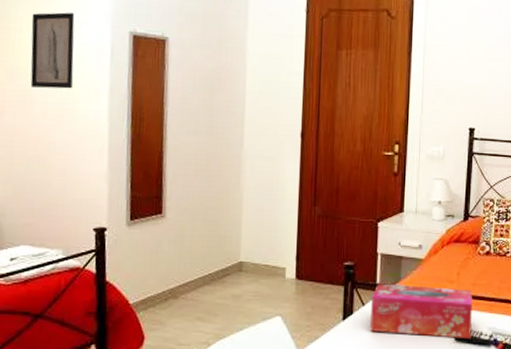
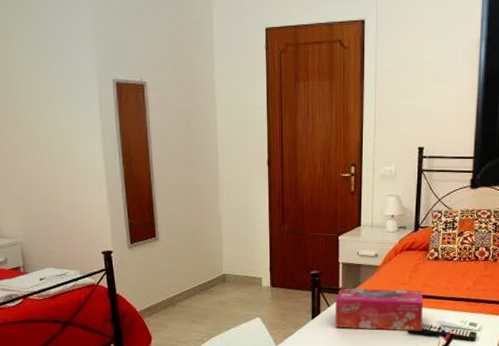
wall art: present [30,12,75,89] -> none [29,66,70,135]

